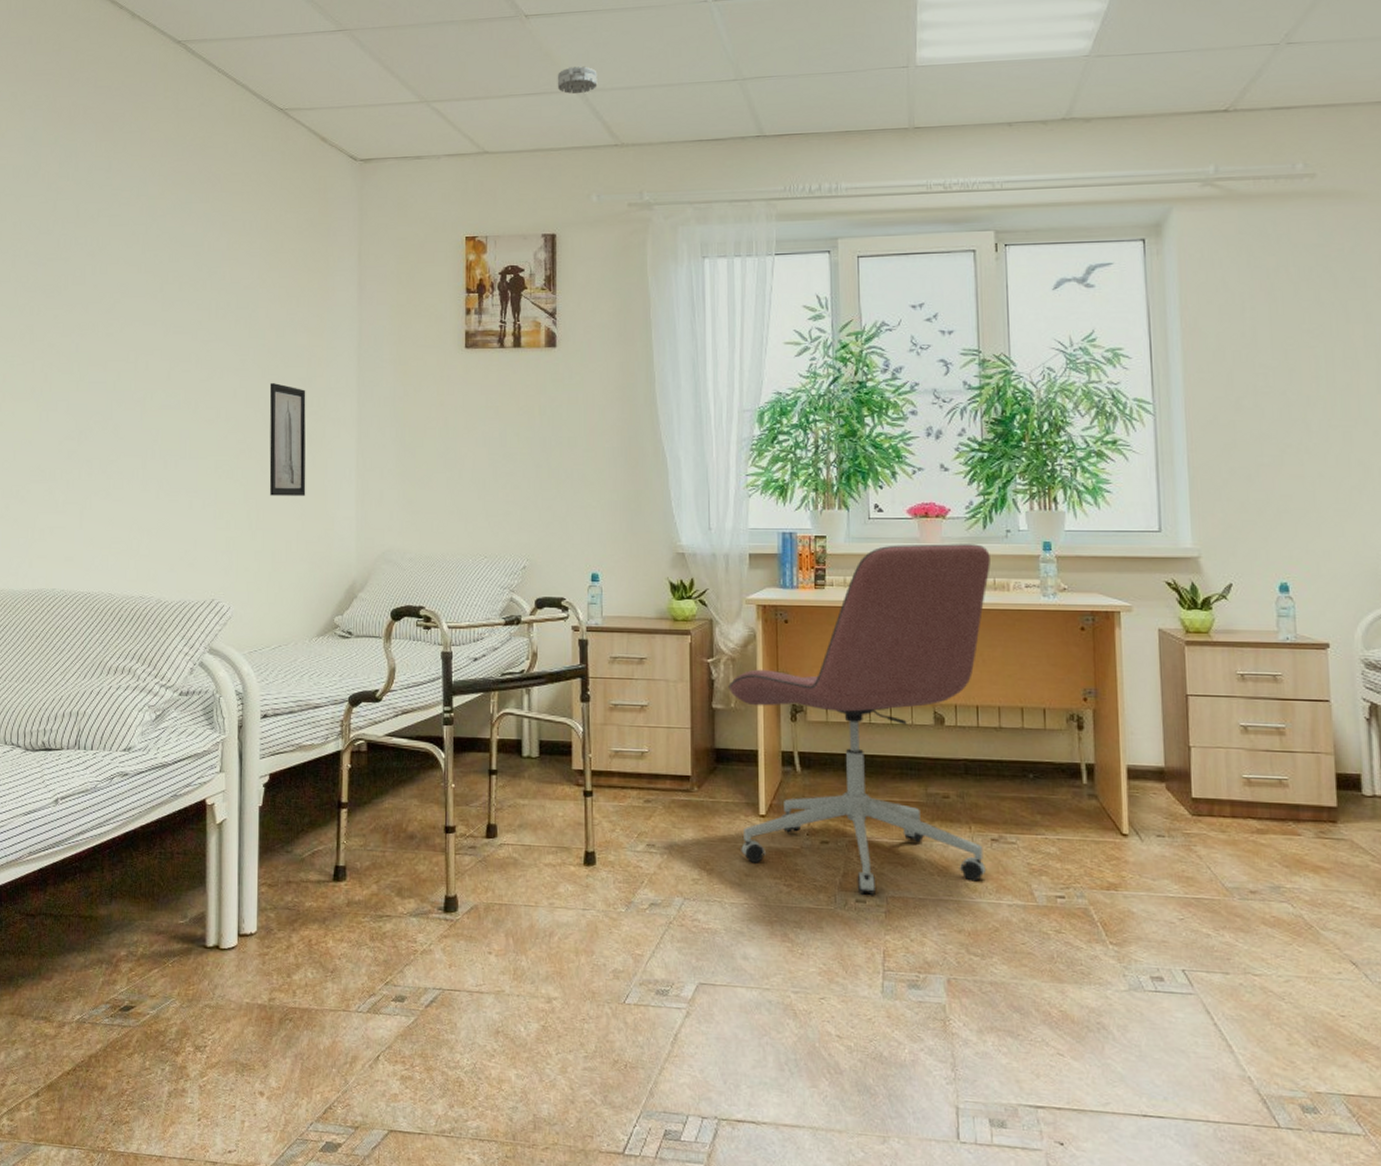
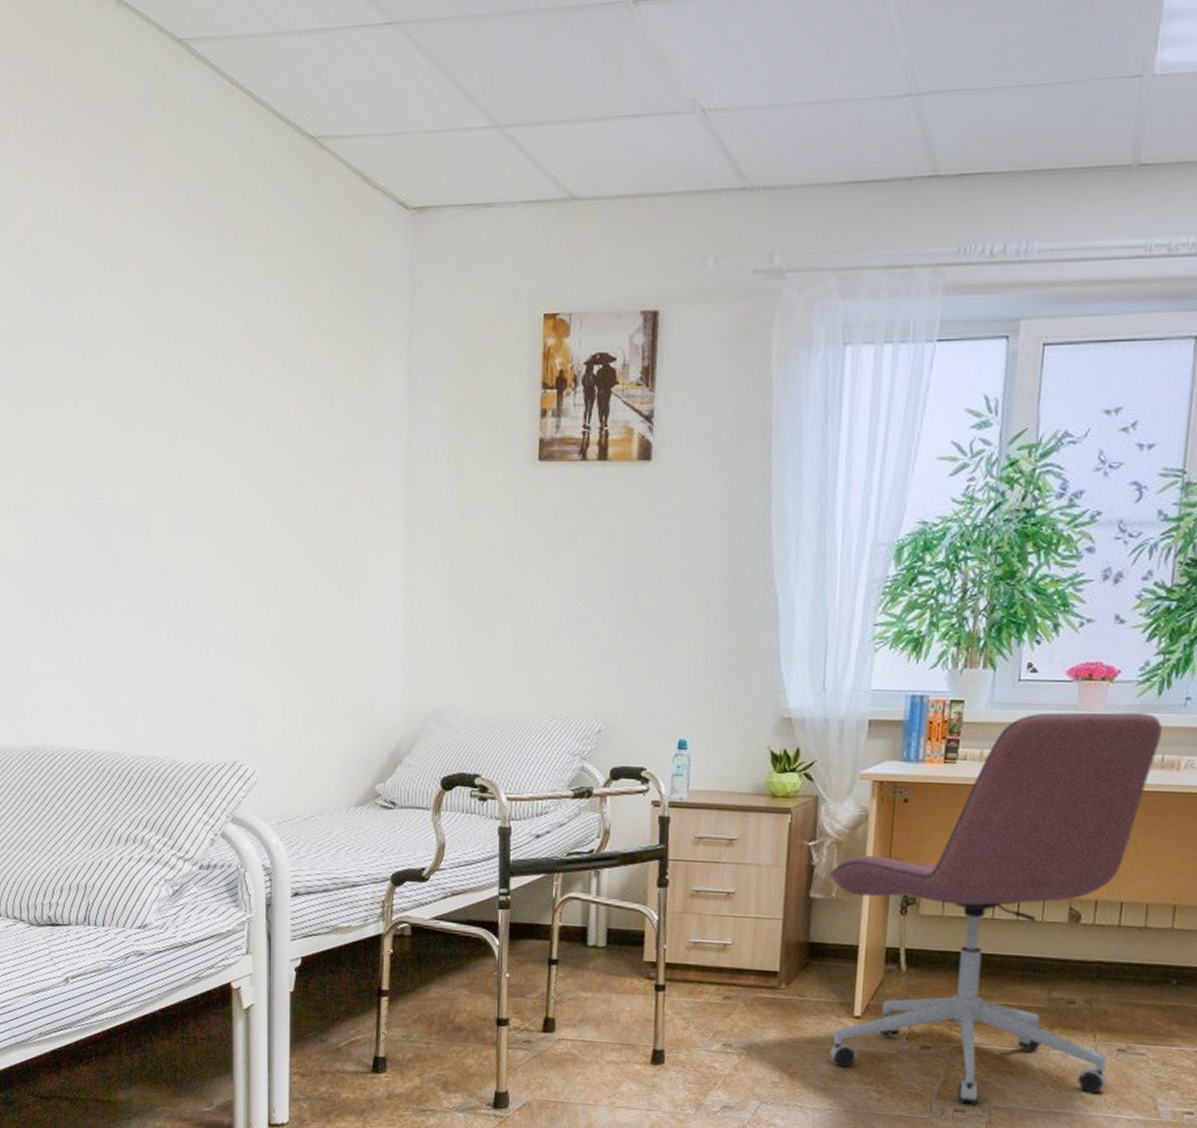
wall art: present [269,383,306,496] -> none [299,502,343,642]
smoke detector: present [557,66,598,94] -> none [671,75,725,116]

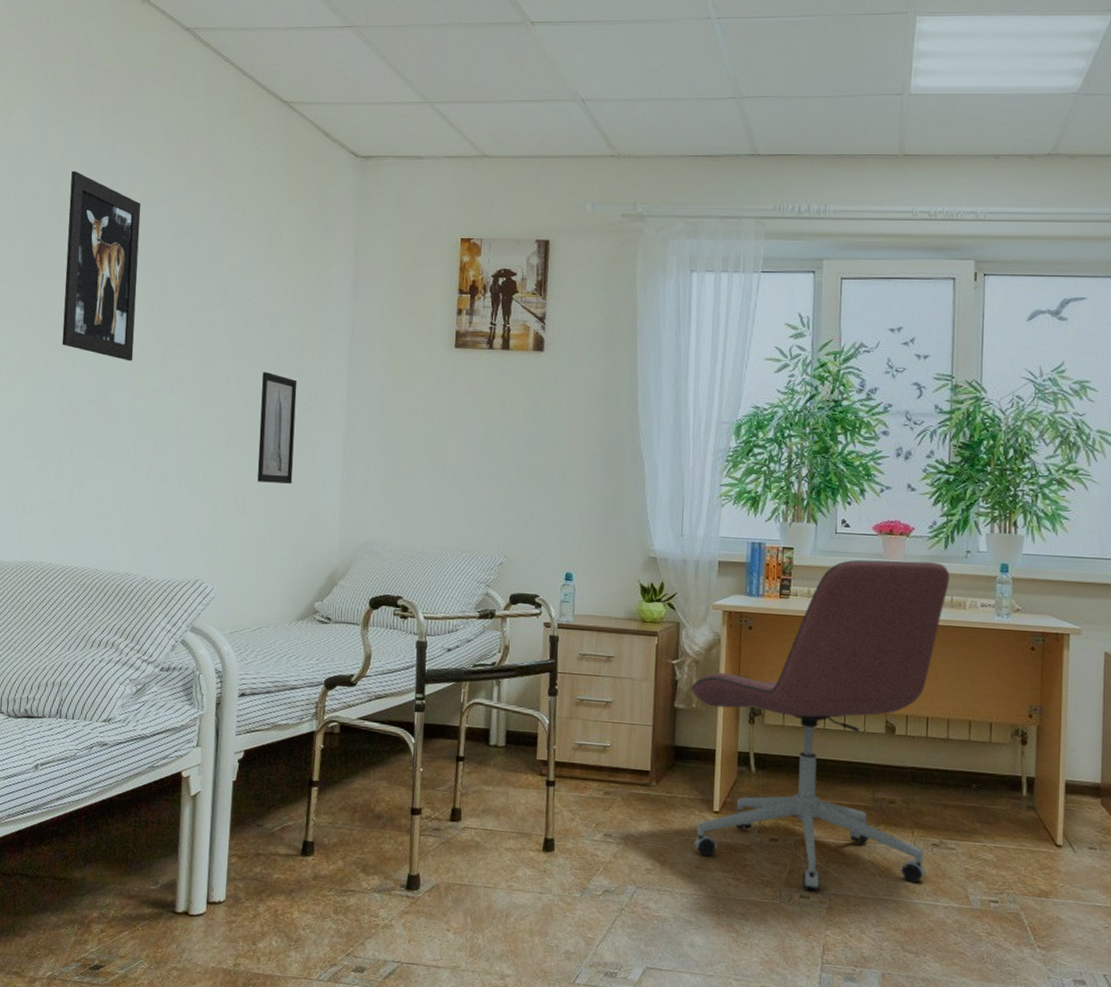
wall art: none [46,247,141,496] -> present [62,170,141,361]
wall art: none [299,502,343,642] -> present [257,372,297,484]

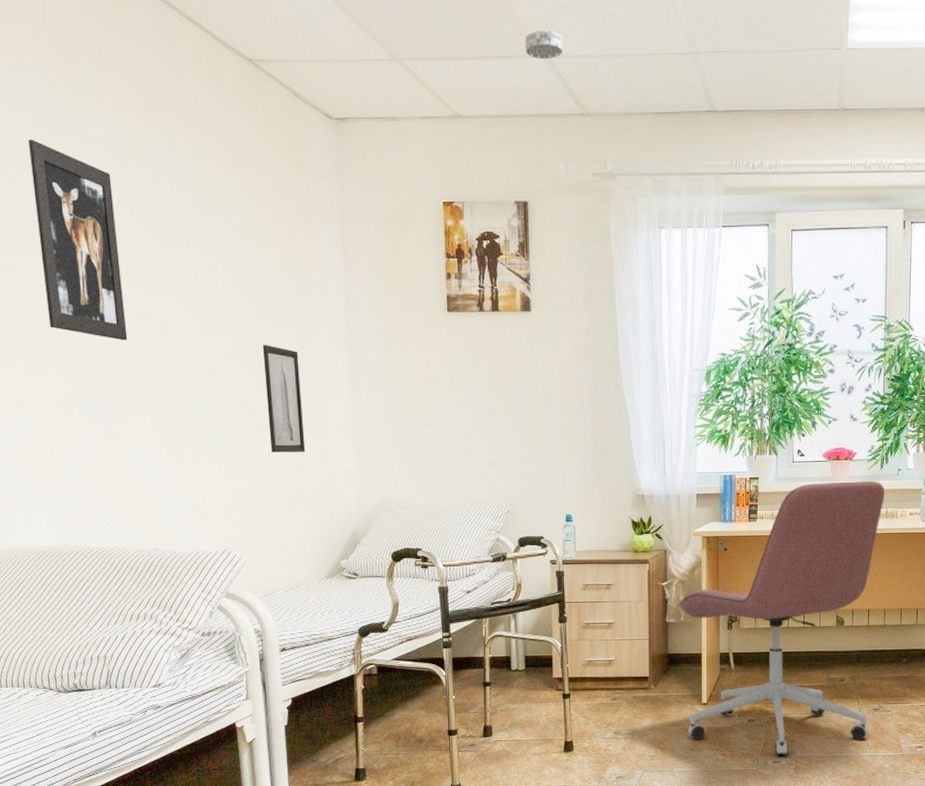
smoke detector: none [558,76,599,103] -> present [525,30,563,60]

